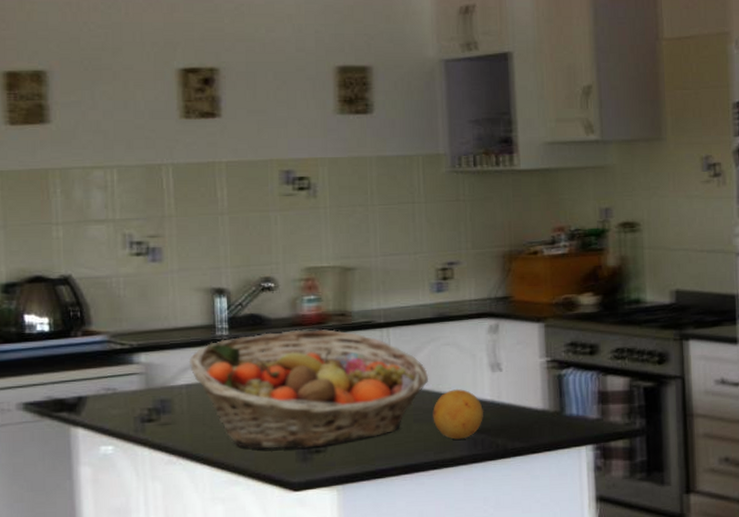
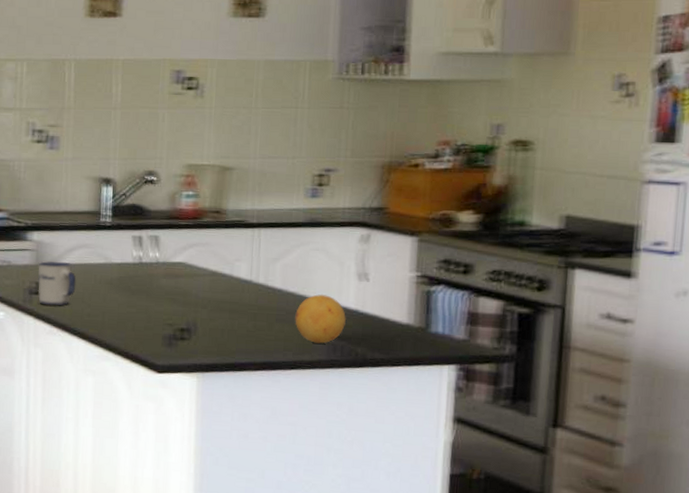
mug: none [149,383,195,433] -> present [37,261,76,307]
fruit basket: present [190,329,429,449] -> none [75,222,295,335]

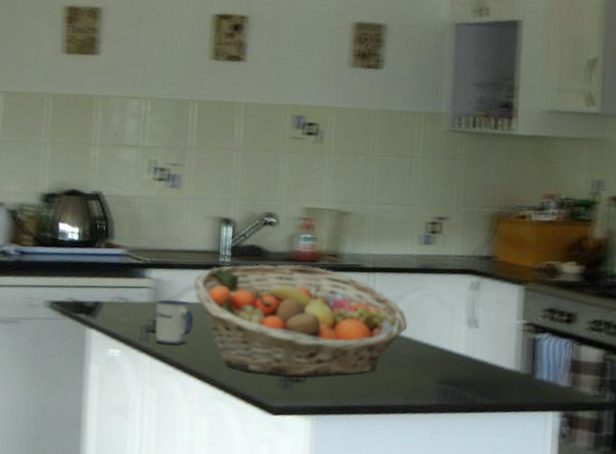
fruit basket: none [75,222,295,335] -> present [193,264,408,377]
fruit: present [295,293,347,344] -> none [407,338,457,388]

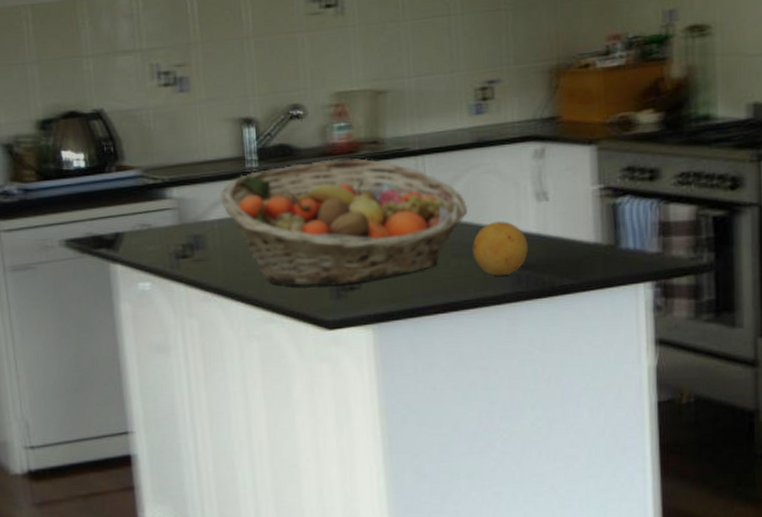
mug: present [154,299,194,346] -> none [182,218,227,269]
fruit: none [407,338,457,388] -> present [472,220,529,276]

